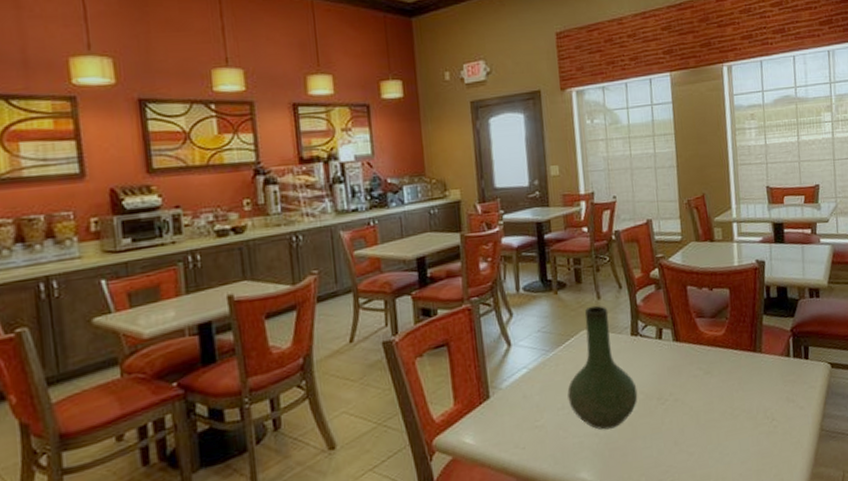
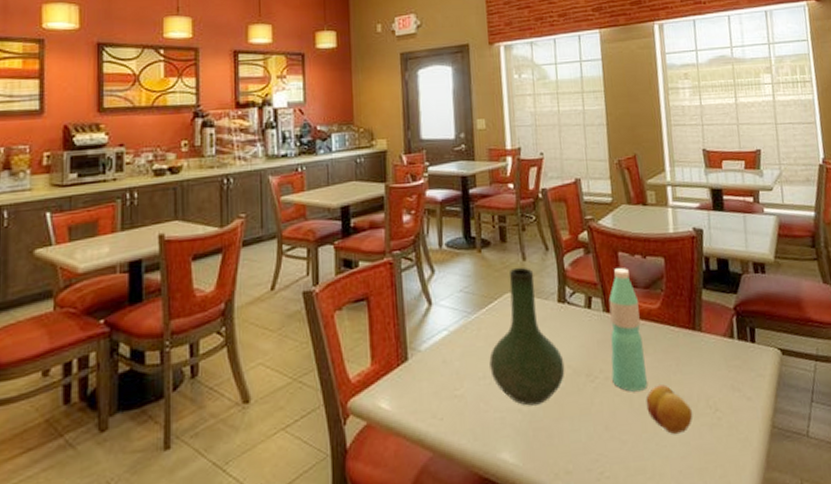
water bottle: none [678,300,713,410] -> present [608,268,648,392]
fruit: none [711,401,753,444] -> present [646,384,693,435]

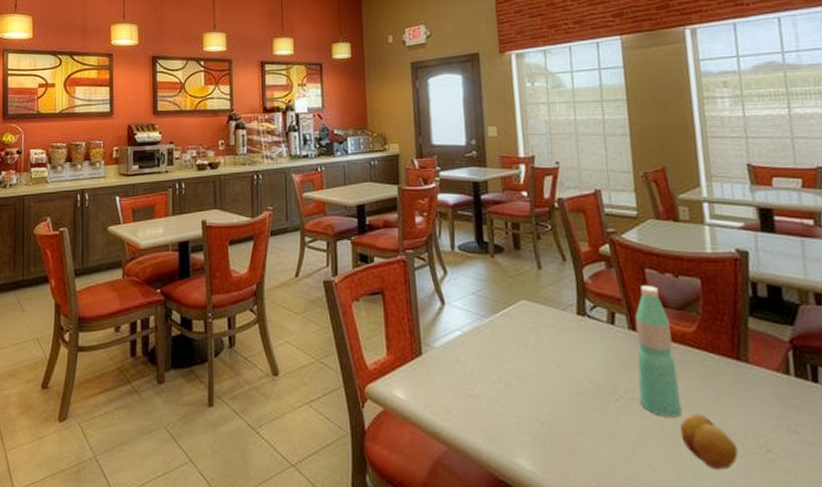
vase: present [489,267,565,406] -> none [504,275,586,416]

